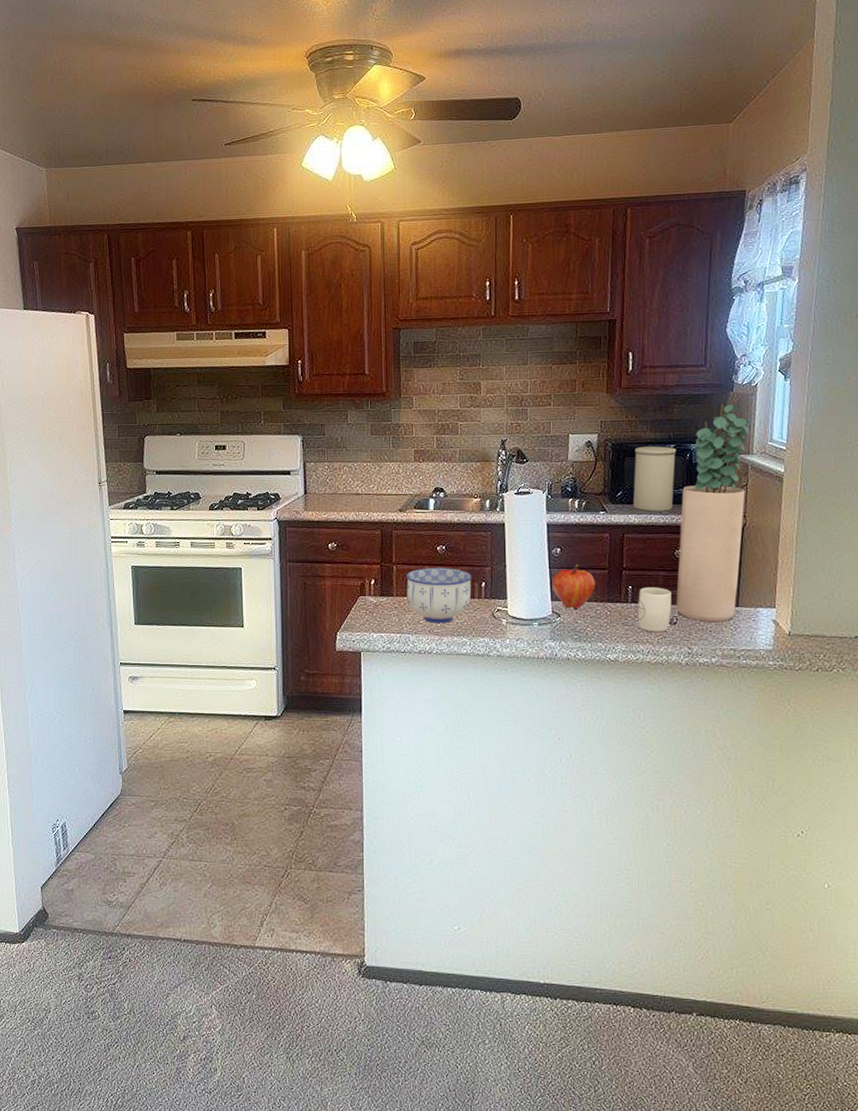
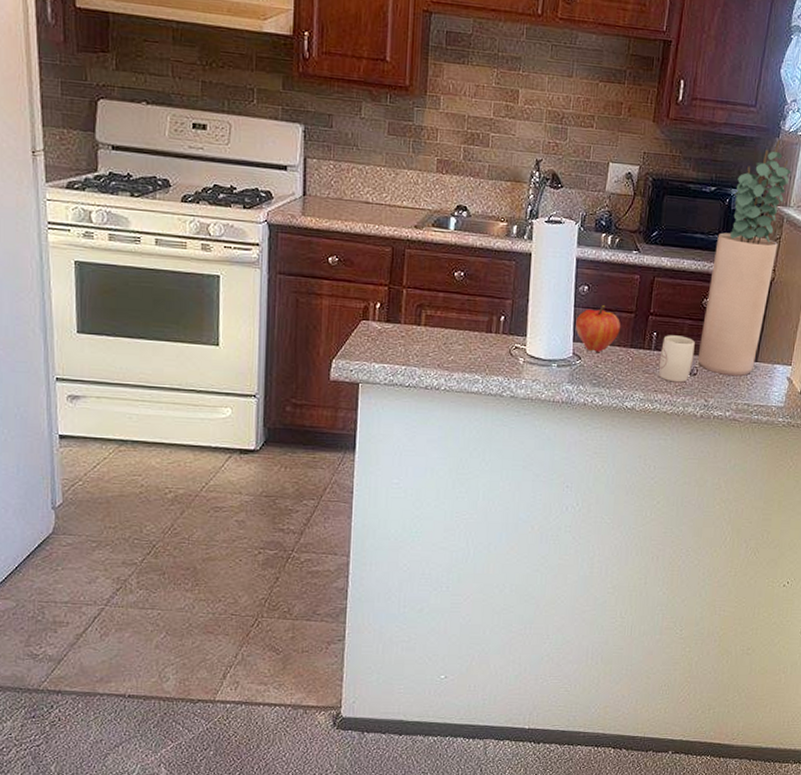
bowl: present [406,567,473,623] -> none [415,294,491,358]
canister: present [632,446,677,512] -> none [666,185,717,258]

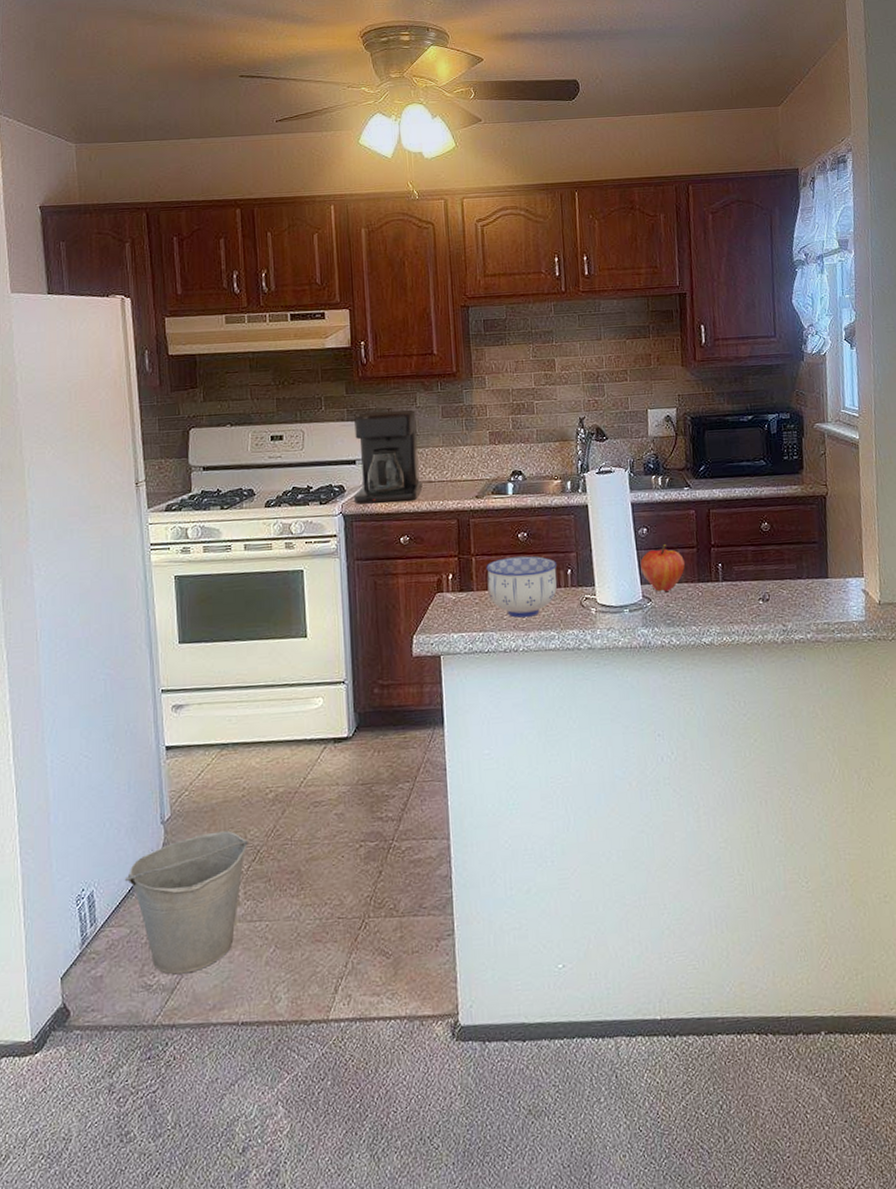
bucket: none [11,523,144,648] -> present [124,830,248,975]
coffee maker: none [282,114,359,221] -> present [354,409,423,504]
bowl: none [415,294,491,358] -> present [486,556,558,618]
mug: present [658,335,695,383] -> none [728,563,764,611]
vase: present [697,139,792,377] -> none [763,362,826,597]

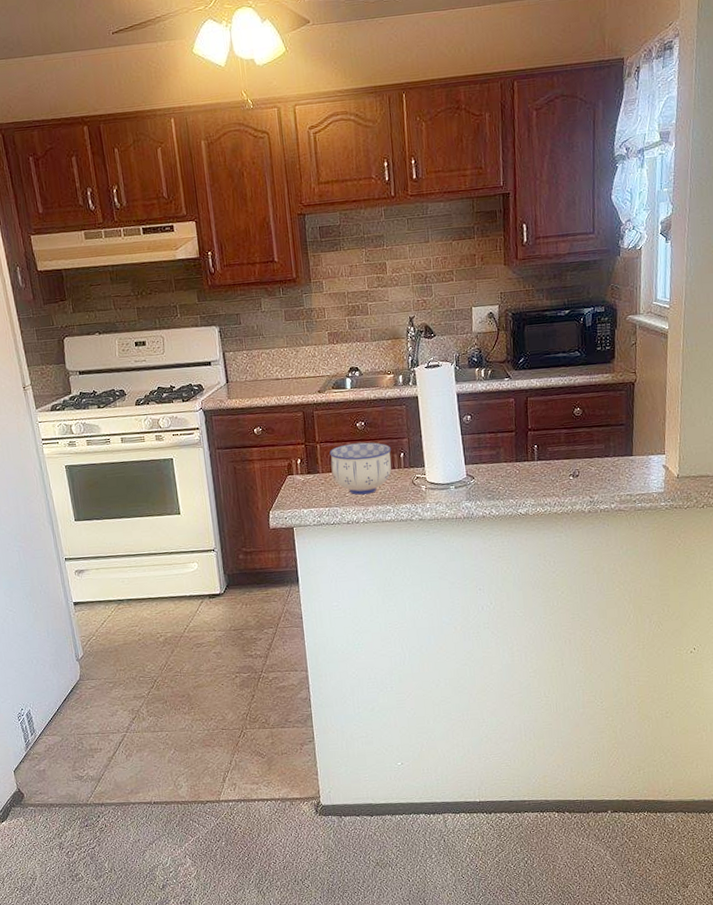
bucket: present [124,830,248,975] -> none [53,665,147,769]
coffee maker: present [354,409,423,504] -> none [207,314,271,401]
fruit: present [640,544,686,593] -> none [464,429,505,471]

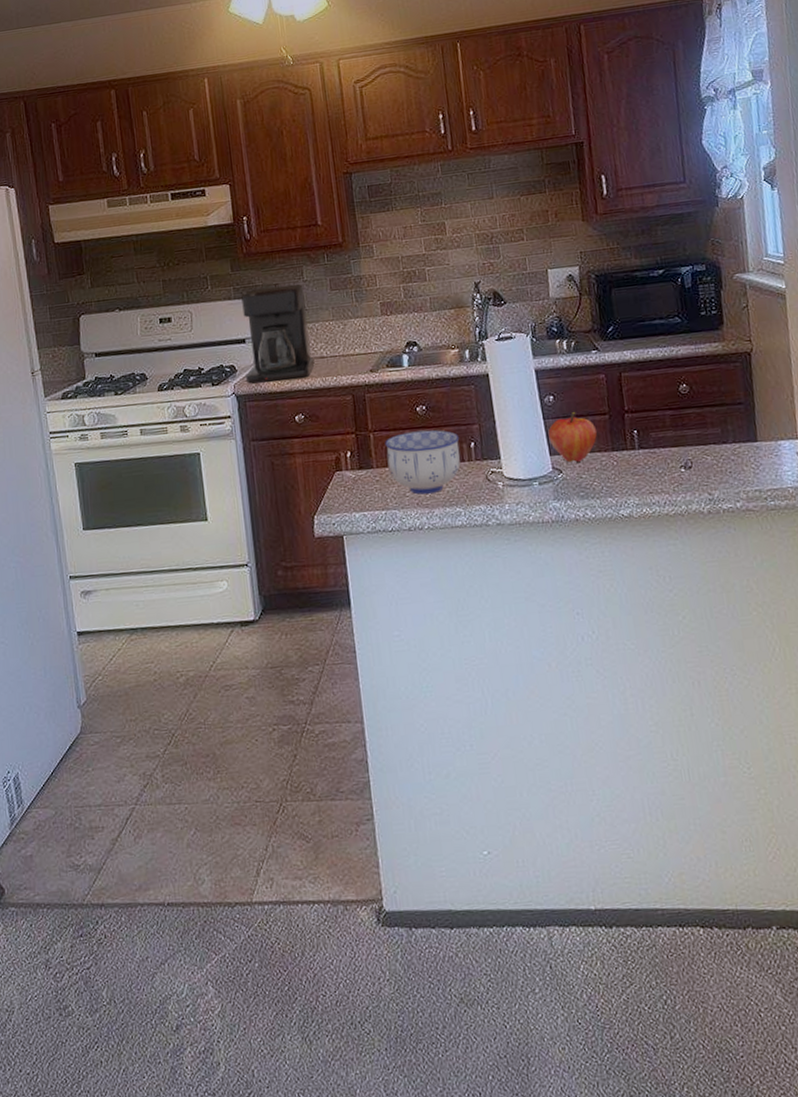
coffee maker: none [207,314,271,401] -> present [241,284,315,384]
fruit: none [464,429,505,471] -> present [548,412,598,463]

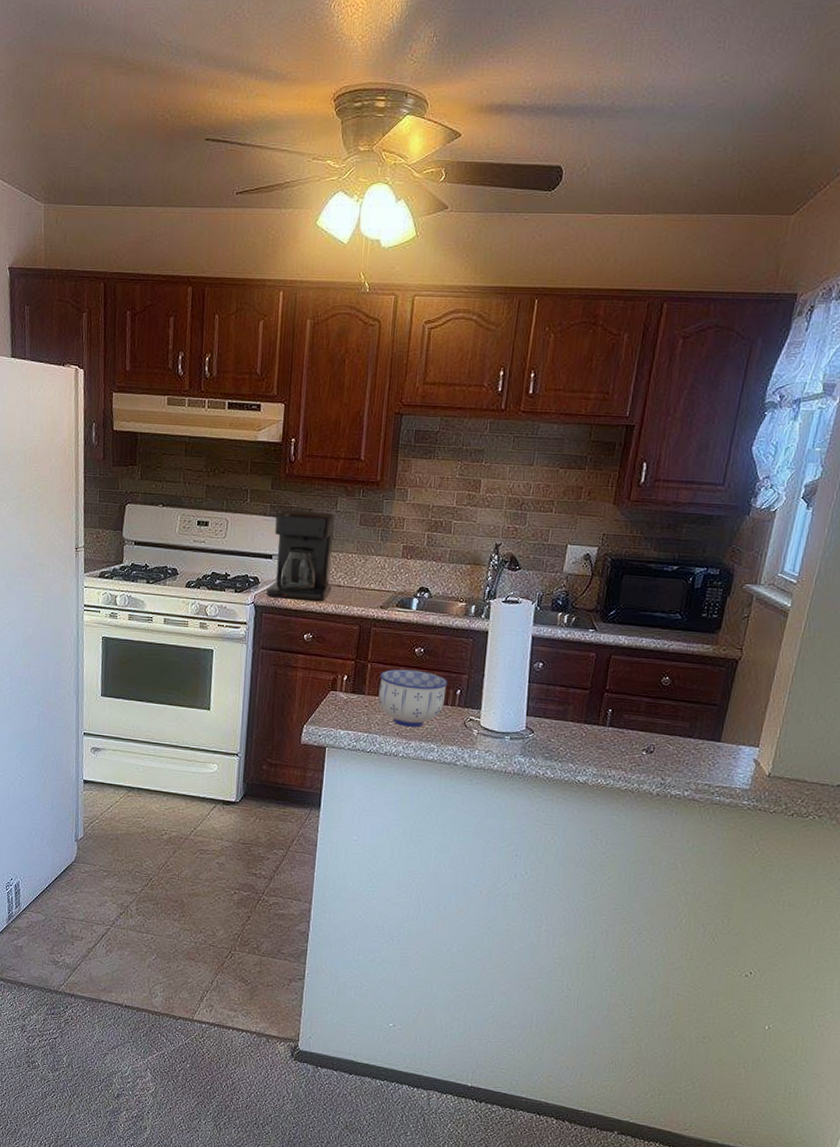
fruit: present [548,412,598,463] -> none [529,682,575,728]

